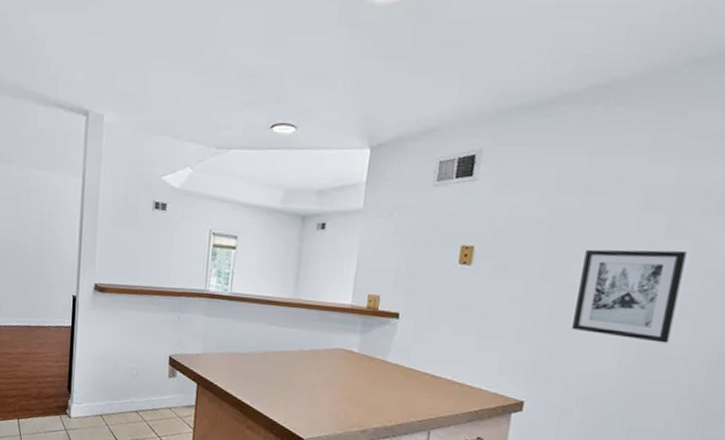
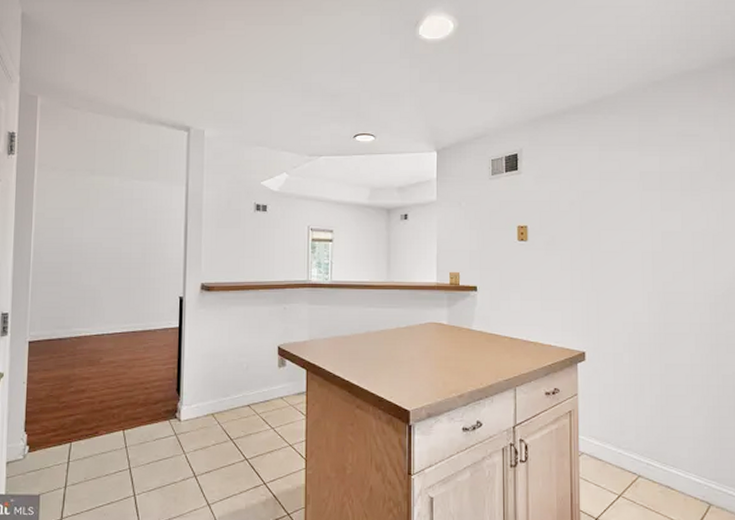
wall art: present [572,249,687,344] -> none [609,219,679,292]

